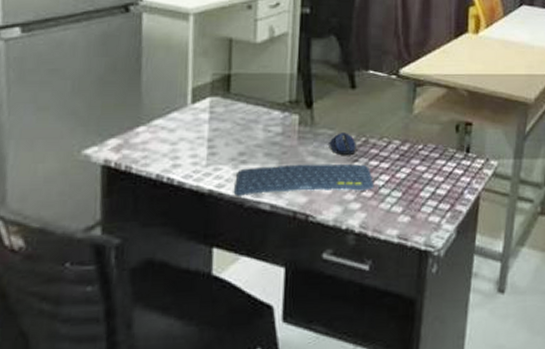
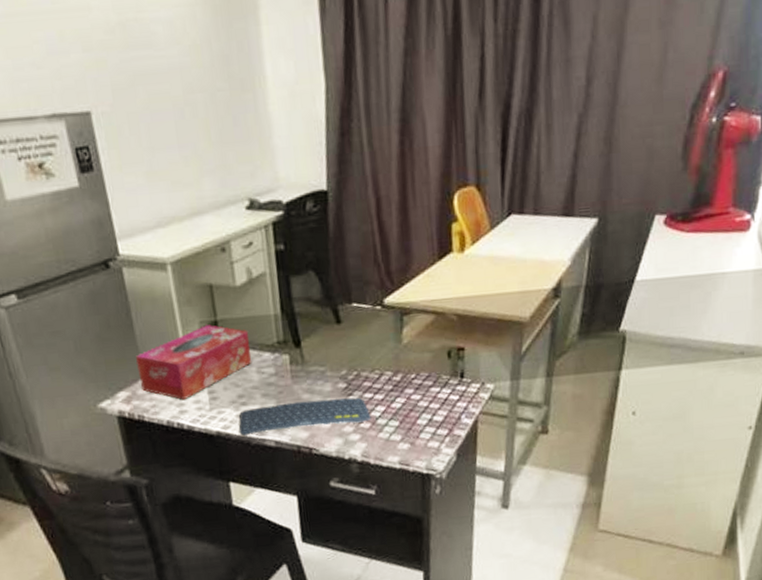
tissue box: none [135,78,261,152] -> present [136,325,252,400]
computer mouse: present [329,133,356,155] -> none [321,368,349,390]

